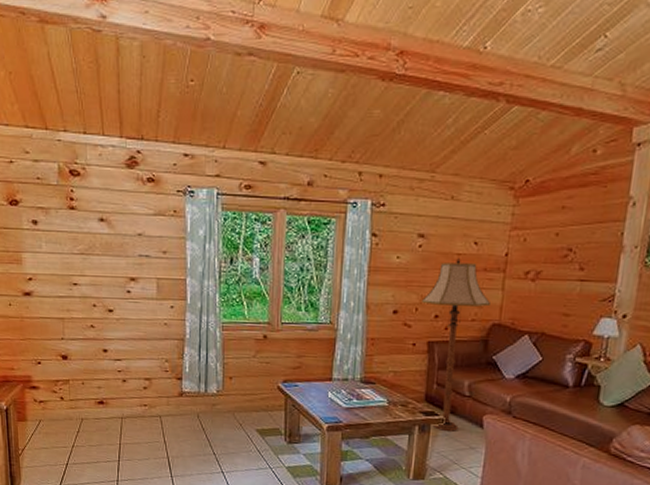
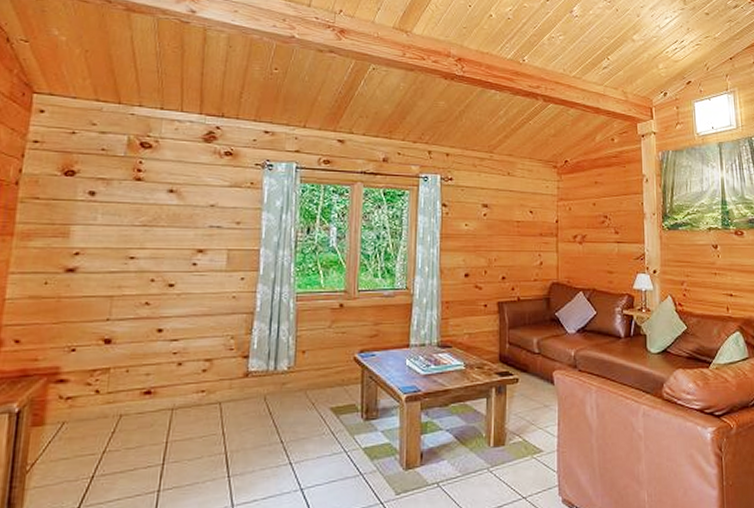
floor lamp: present [422,258,490,431] -> none [490,225,548,391]

